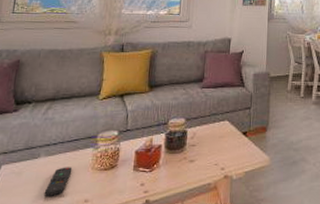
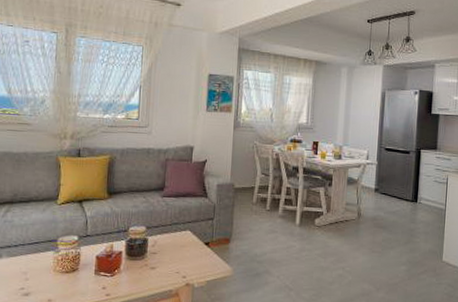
remote control: present [44,167,73,196] -> none [8,268,35,295]

